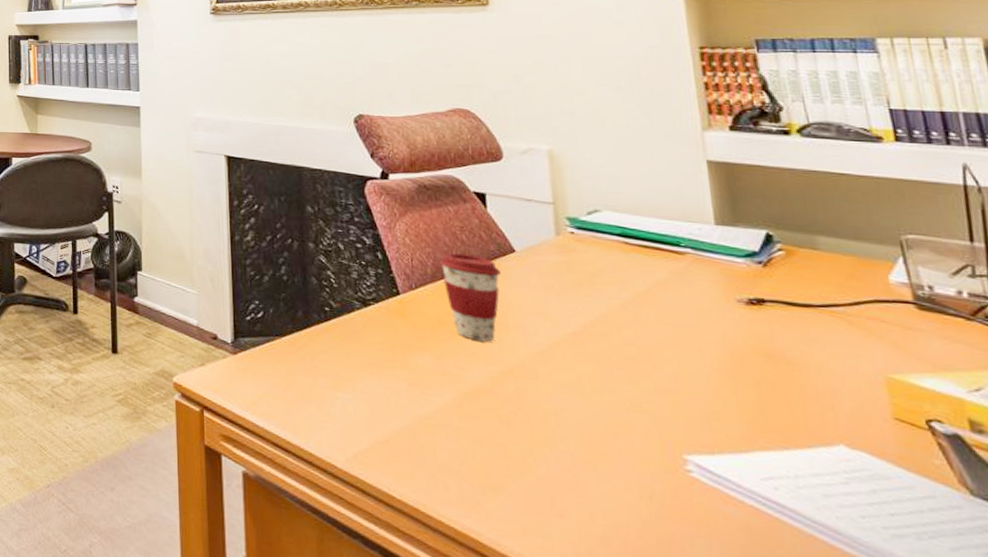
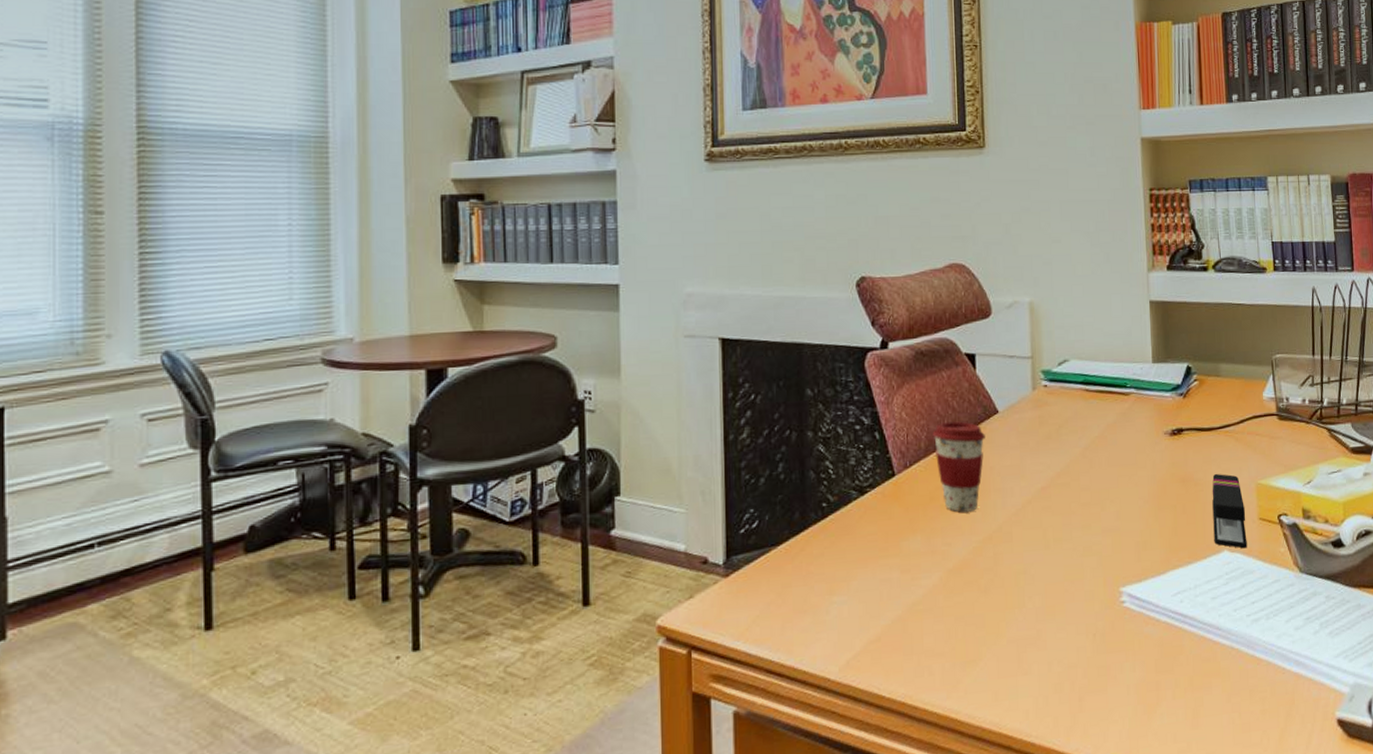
stapler: none [814,355,877,449] -> present [1212,473,1247,549]

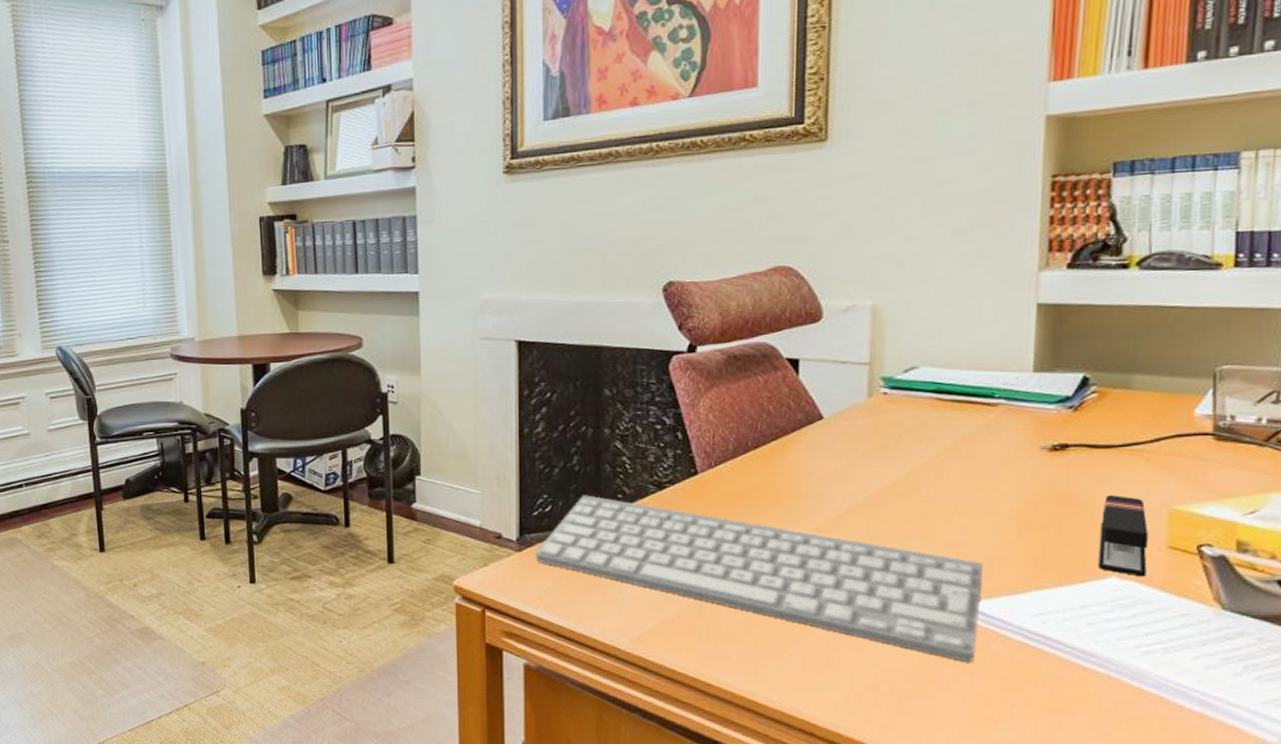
computer keyboard: none [743,506,1135,649] -> present [535,495,983,662]
coffee cup: present [932,421,985,512] -> none [743,425,805,513]

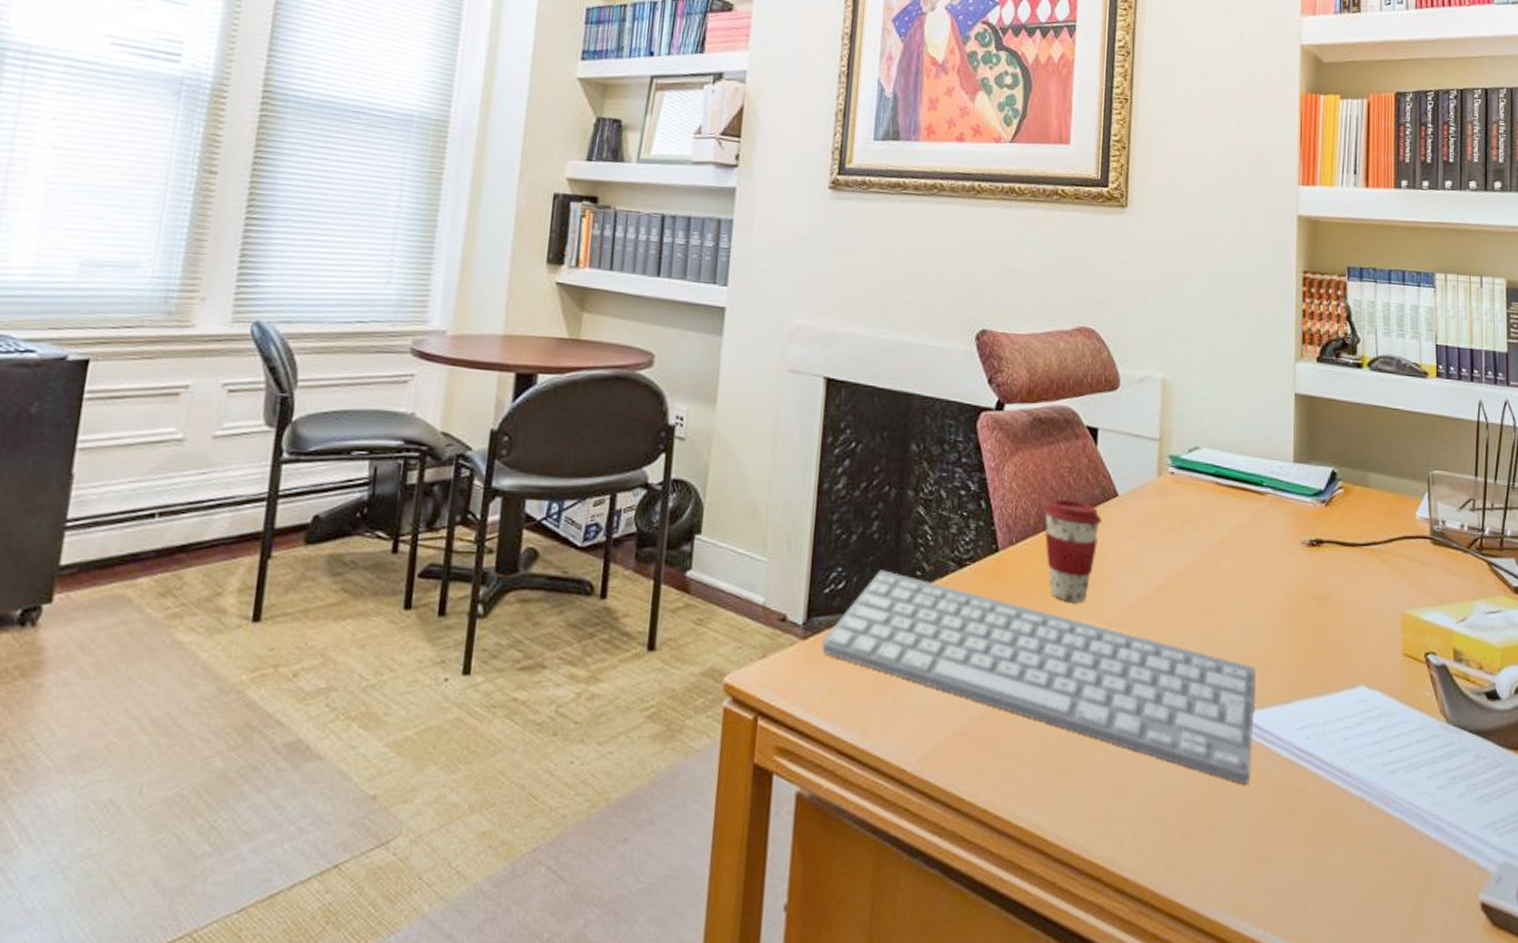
coffee cup: none [743,425,805,513] -> present [1044,499,1101,602]
stapler: present [1098,494,1148,577] -> none [1350,595,1388,686]

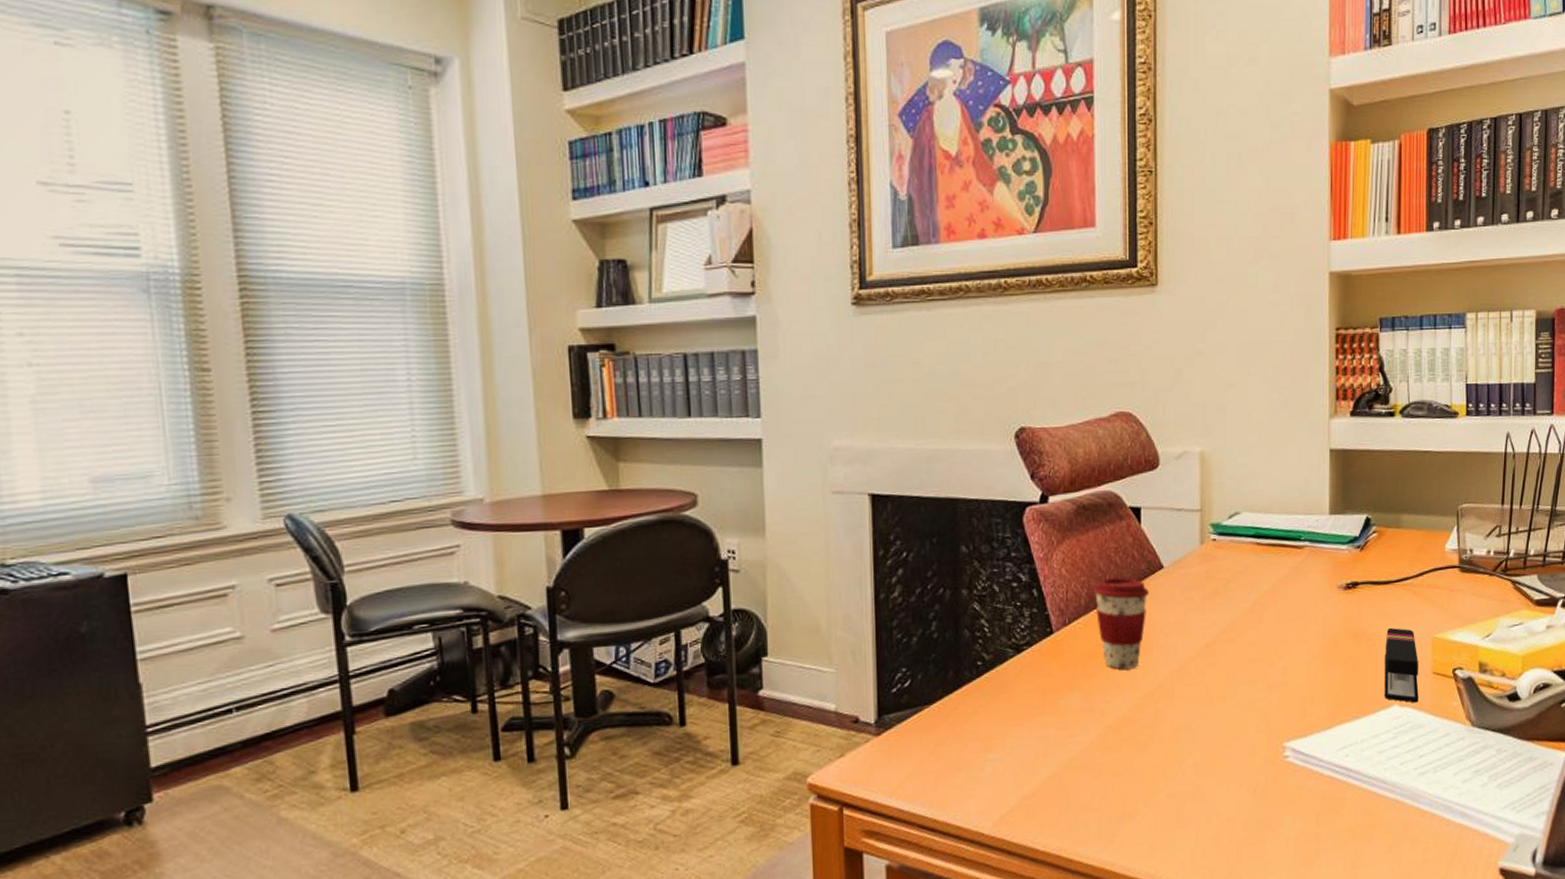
computer keyboard: present [821,570,1257,784] -> none [895,664,1299,803]
stapler: none [1350,595,1388,686] -> present [1384,627,1419,703]

